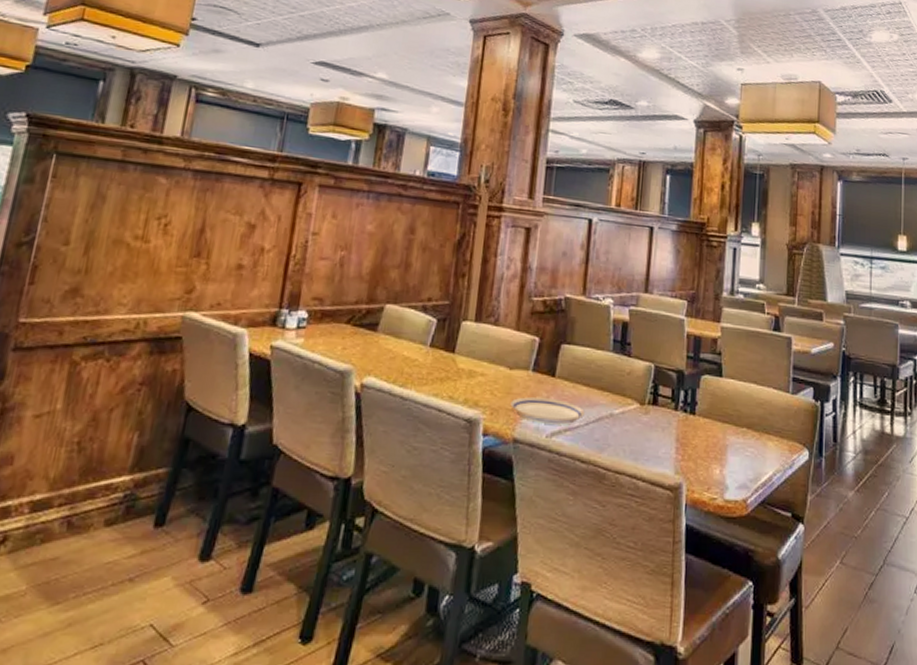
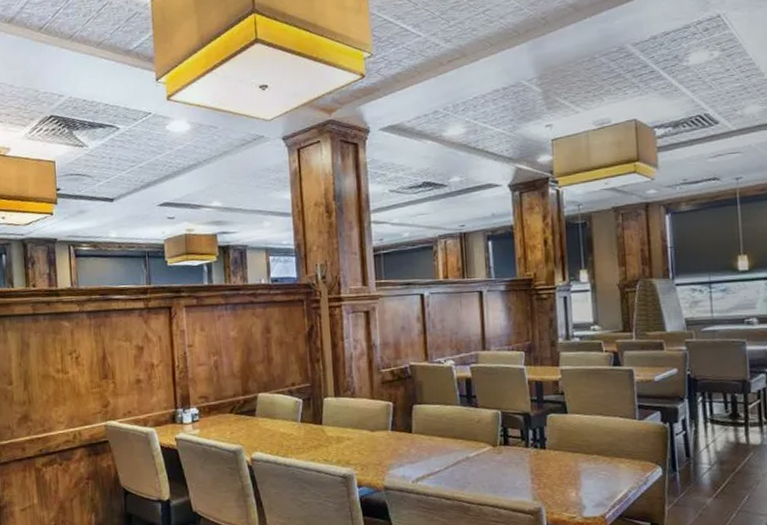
plate: present [510,396,585,425] -> none [377,450,443,472]

